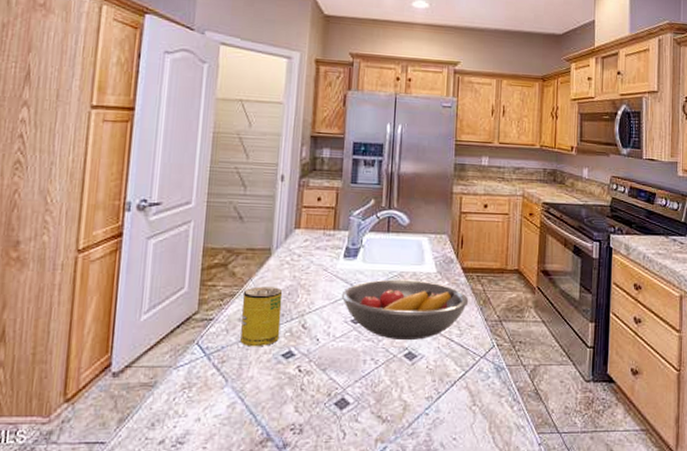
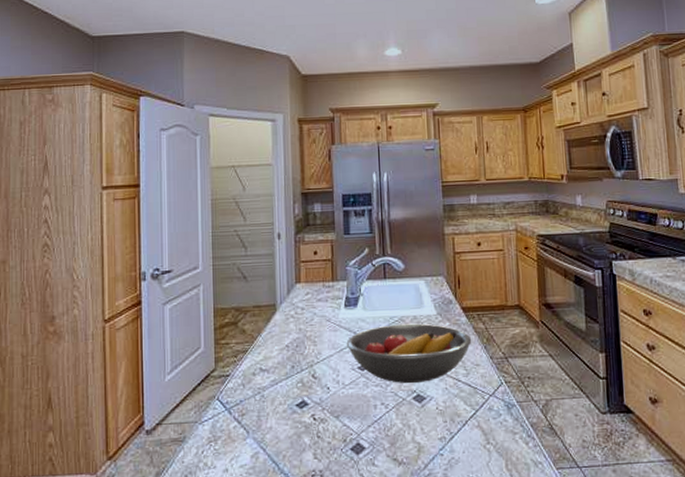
beverage can: present [240,286,283,347] -> none [254,340,292,399]

